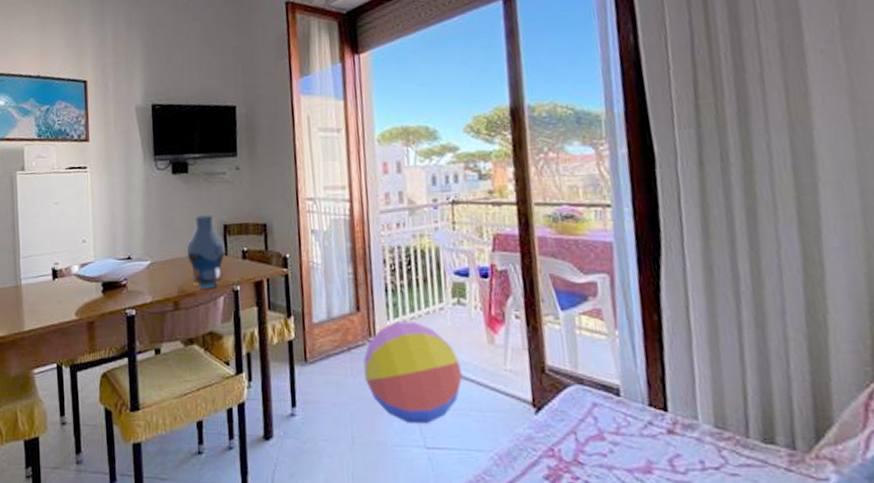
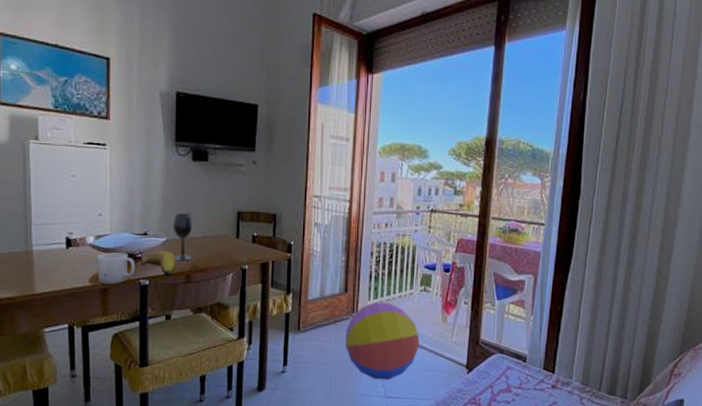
mug: none [81,280,121,317] -> present [96,252,136,284]
fruit: none [126,275,164,303] -> present [140,251,177,276]
wine glass: none [156,232,178,287] -> present [173,213,193,262]
vase: present [186,215,225,289] -> none [201,201,237,266]

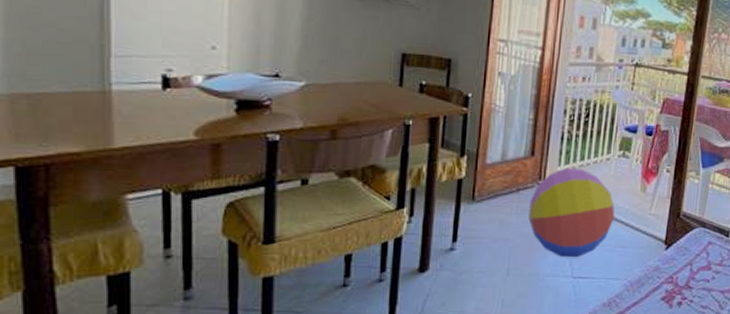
mug: present [96,252,136,284] -> none [206,97,262,139]
fruit: present [140,251,177,276] -> none [269,98,320,130]
wine glass: present [173,213,193,262] -> none [315,52,343,113]

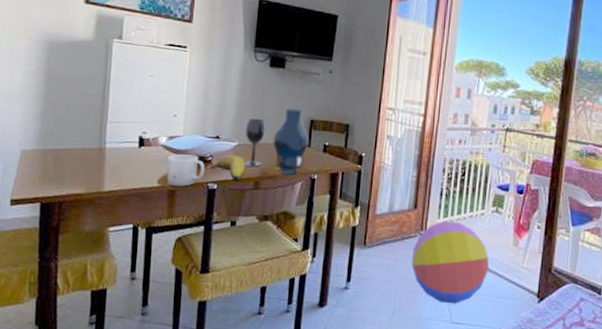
mug: none [206,97,262,139] -> present [166,154,205,187]
fruit: none [269,98,320,130] -> present [210,155,247,181]
wine glass: none [315,52,343,113] -> present [245,118,266,168]
vase: none [353,39,400,120] -> present [273,108,309,174]

